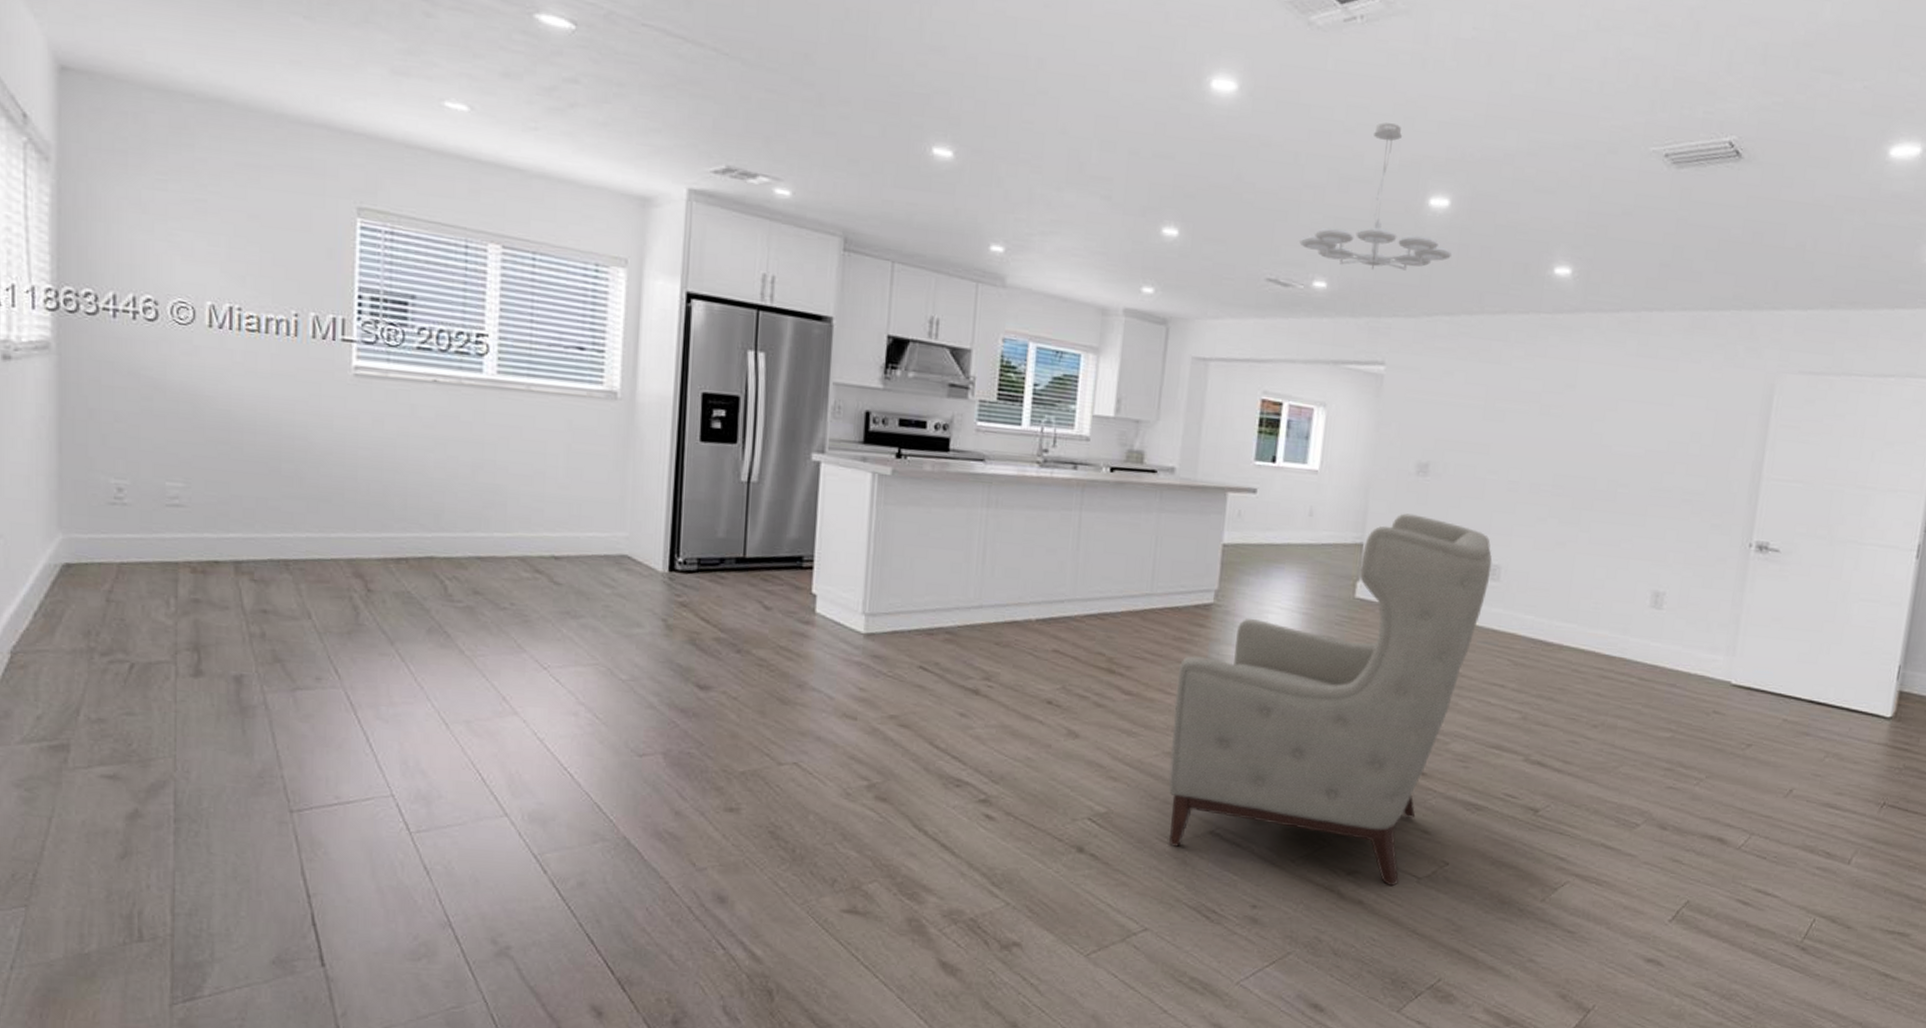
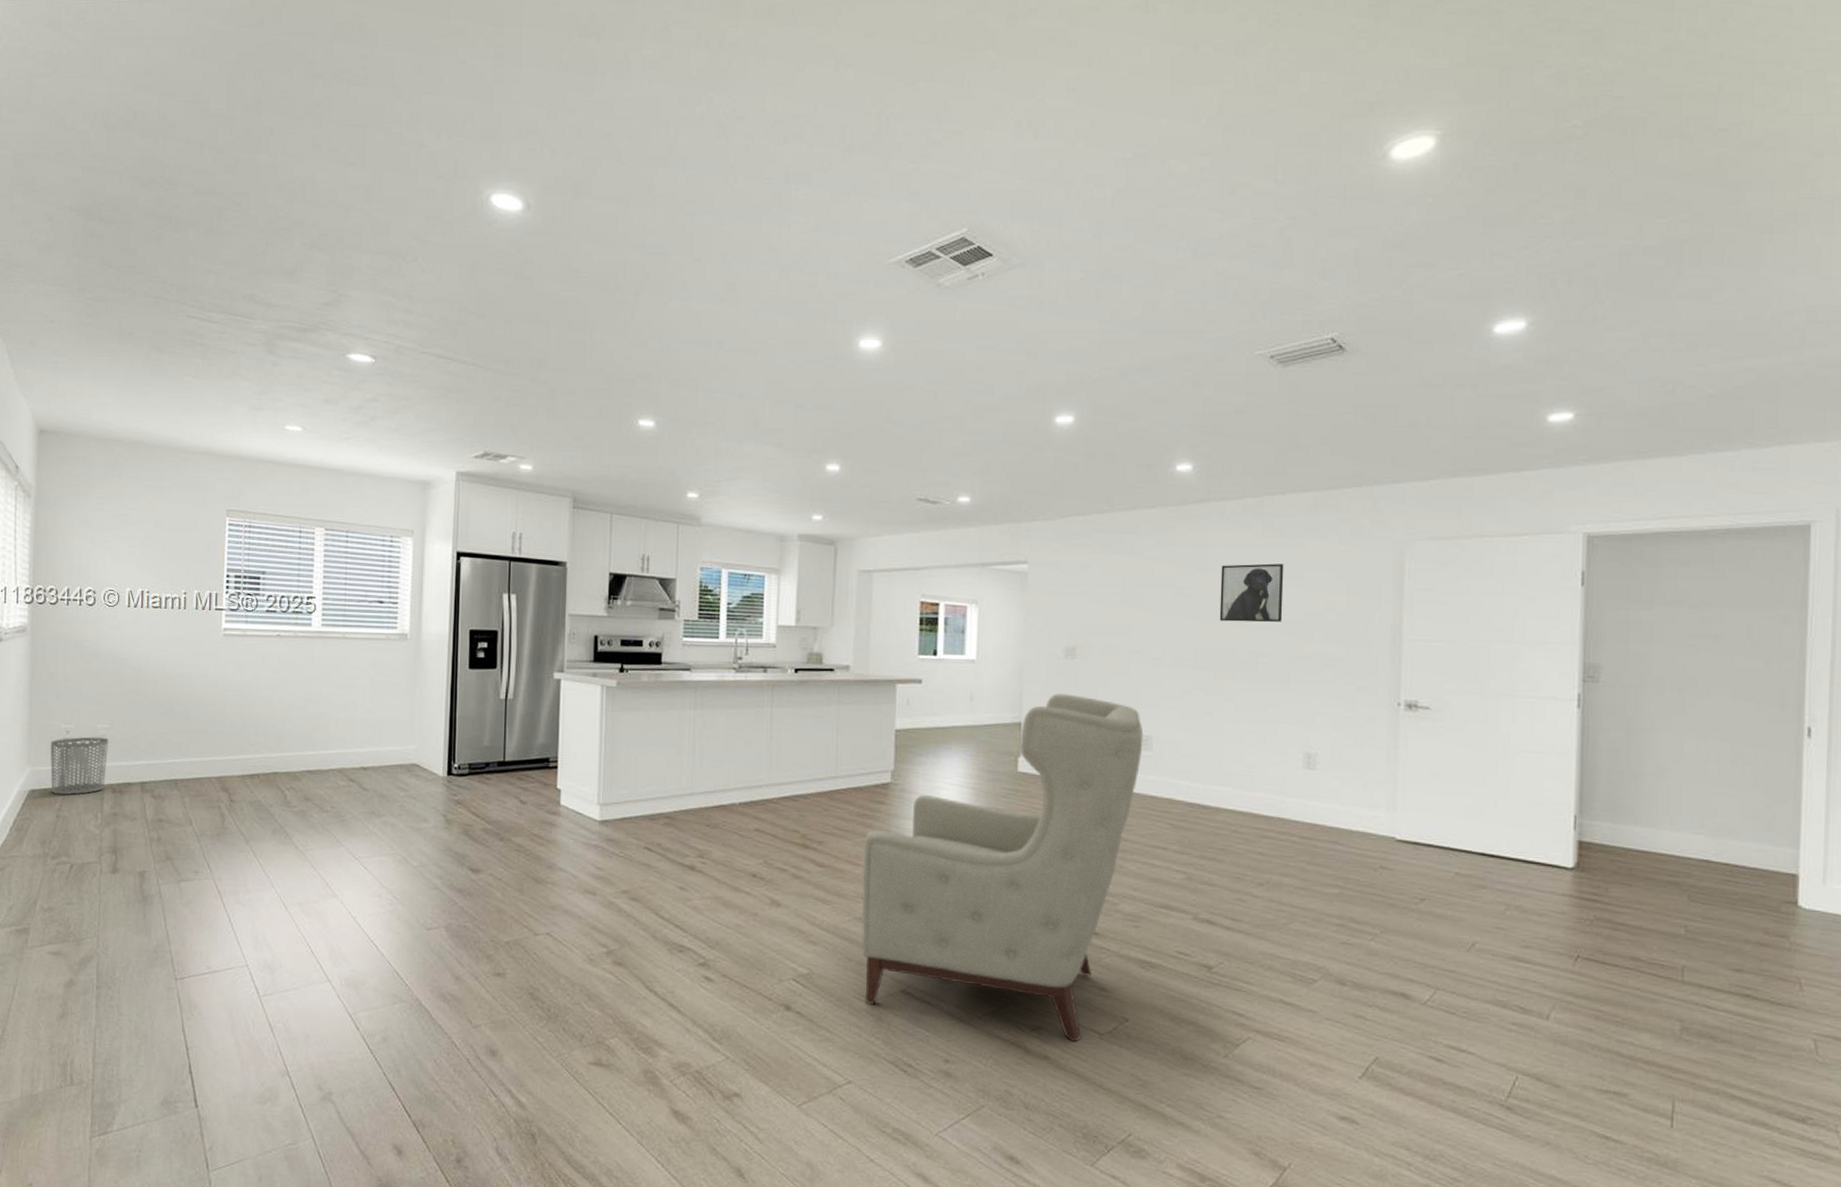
waste bin: none [93,496,183,573] -> present [50,736,108,795]
chandelier: present [1299,122,1452,271] -> none [944,358,1080,483]
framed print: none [1582,384,1655,451] -> present [1219,563,1284,623]

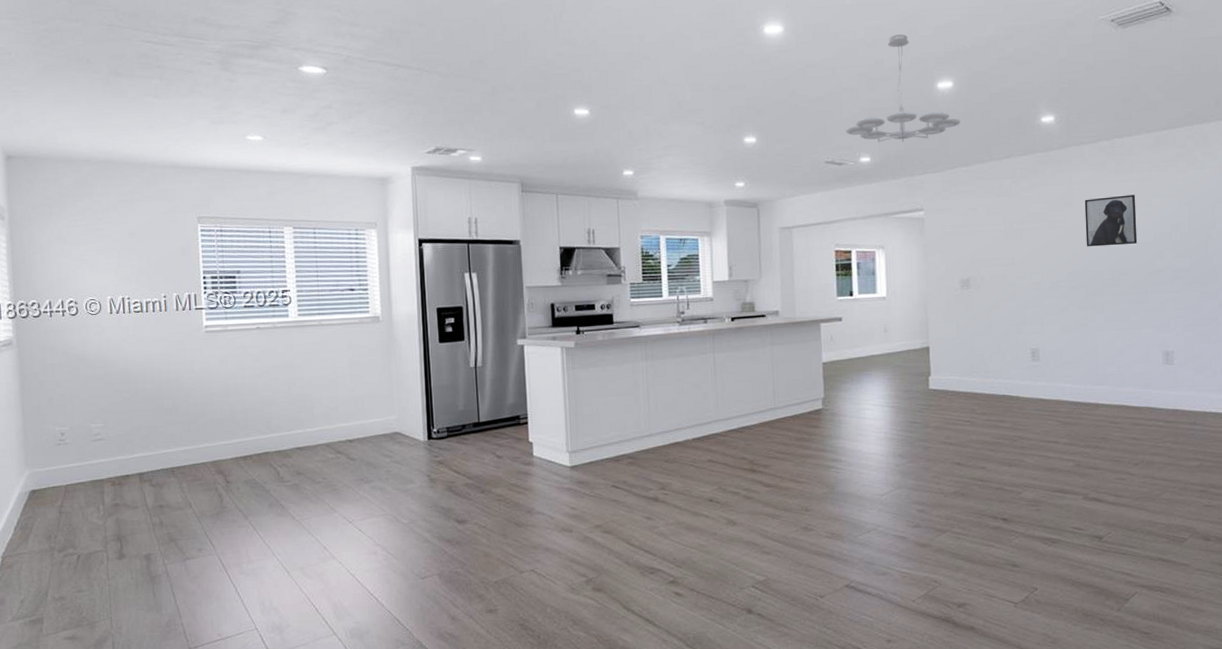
waste bin: present [50,736,108,795] -> none [46,435,104,492]
chair: present [861,693,1144,1042] -> none [803,319,1032,613]
chandelier: none [944,358,1080,483] -> present [845,34,960,143]

